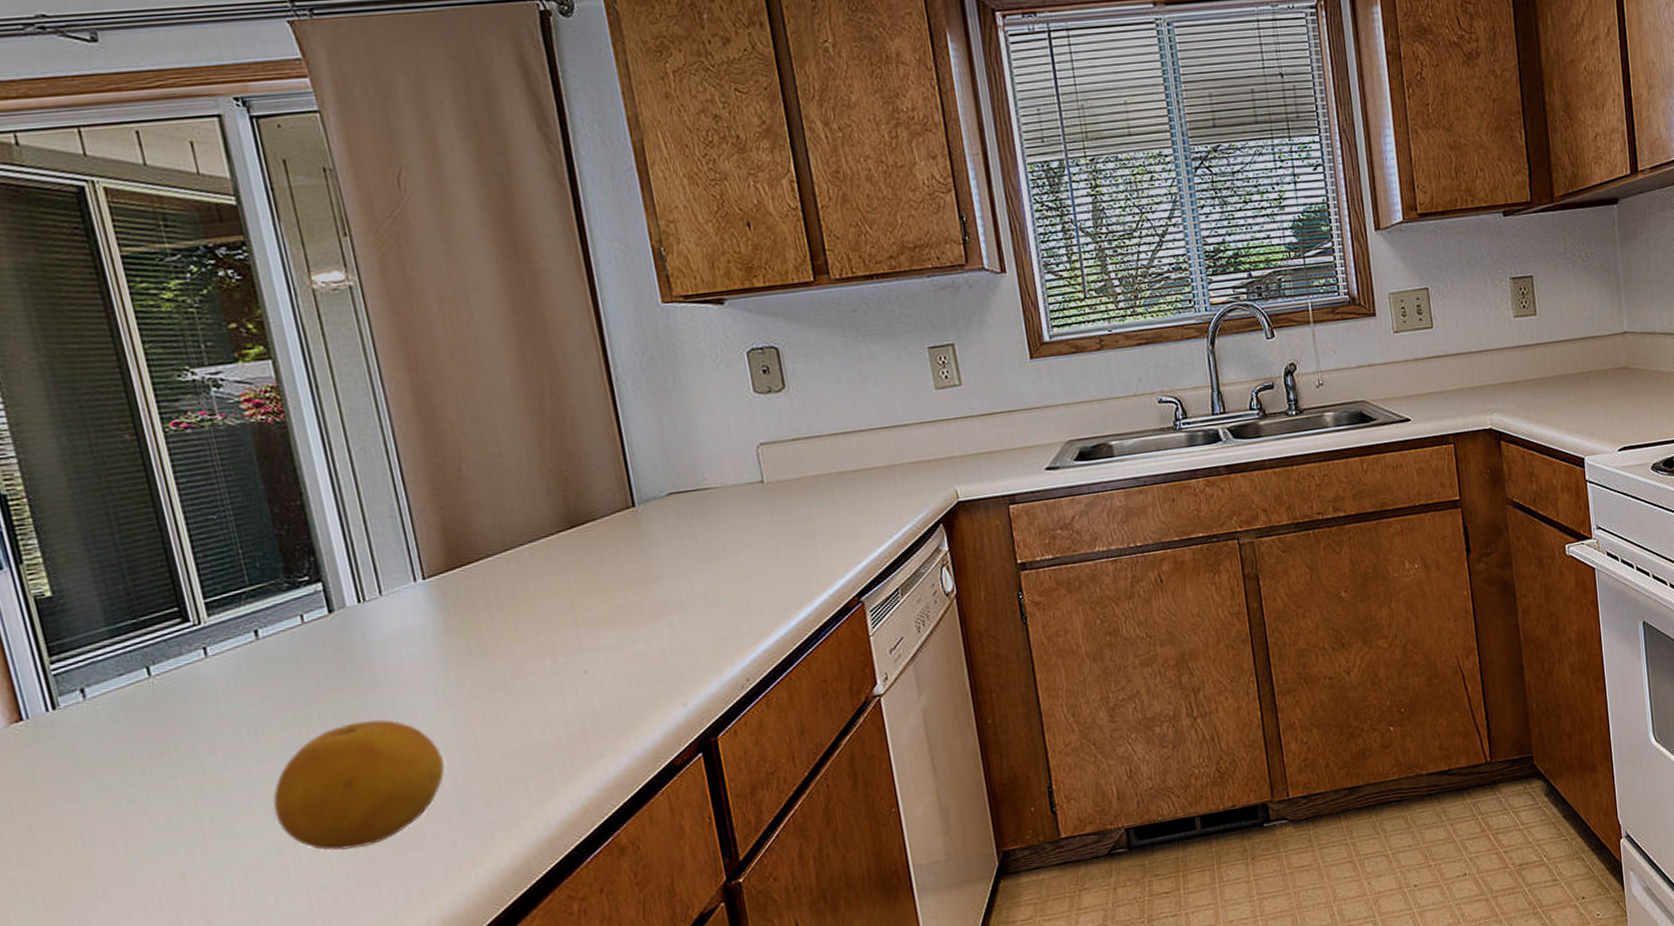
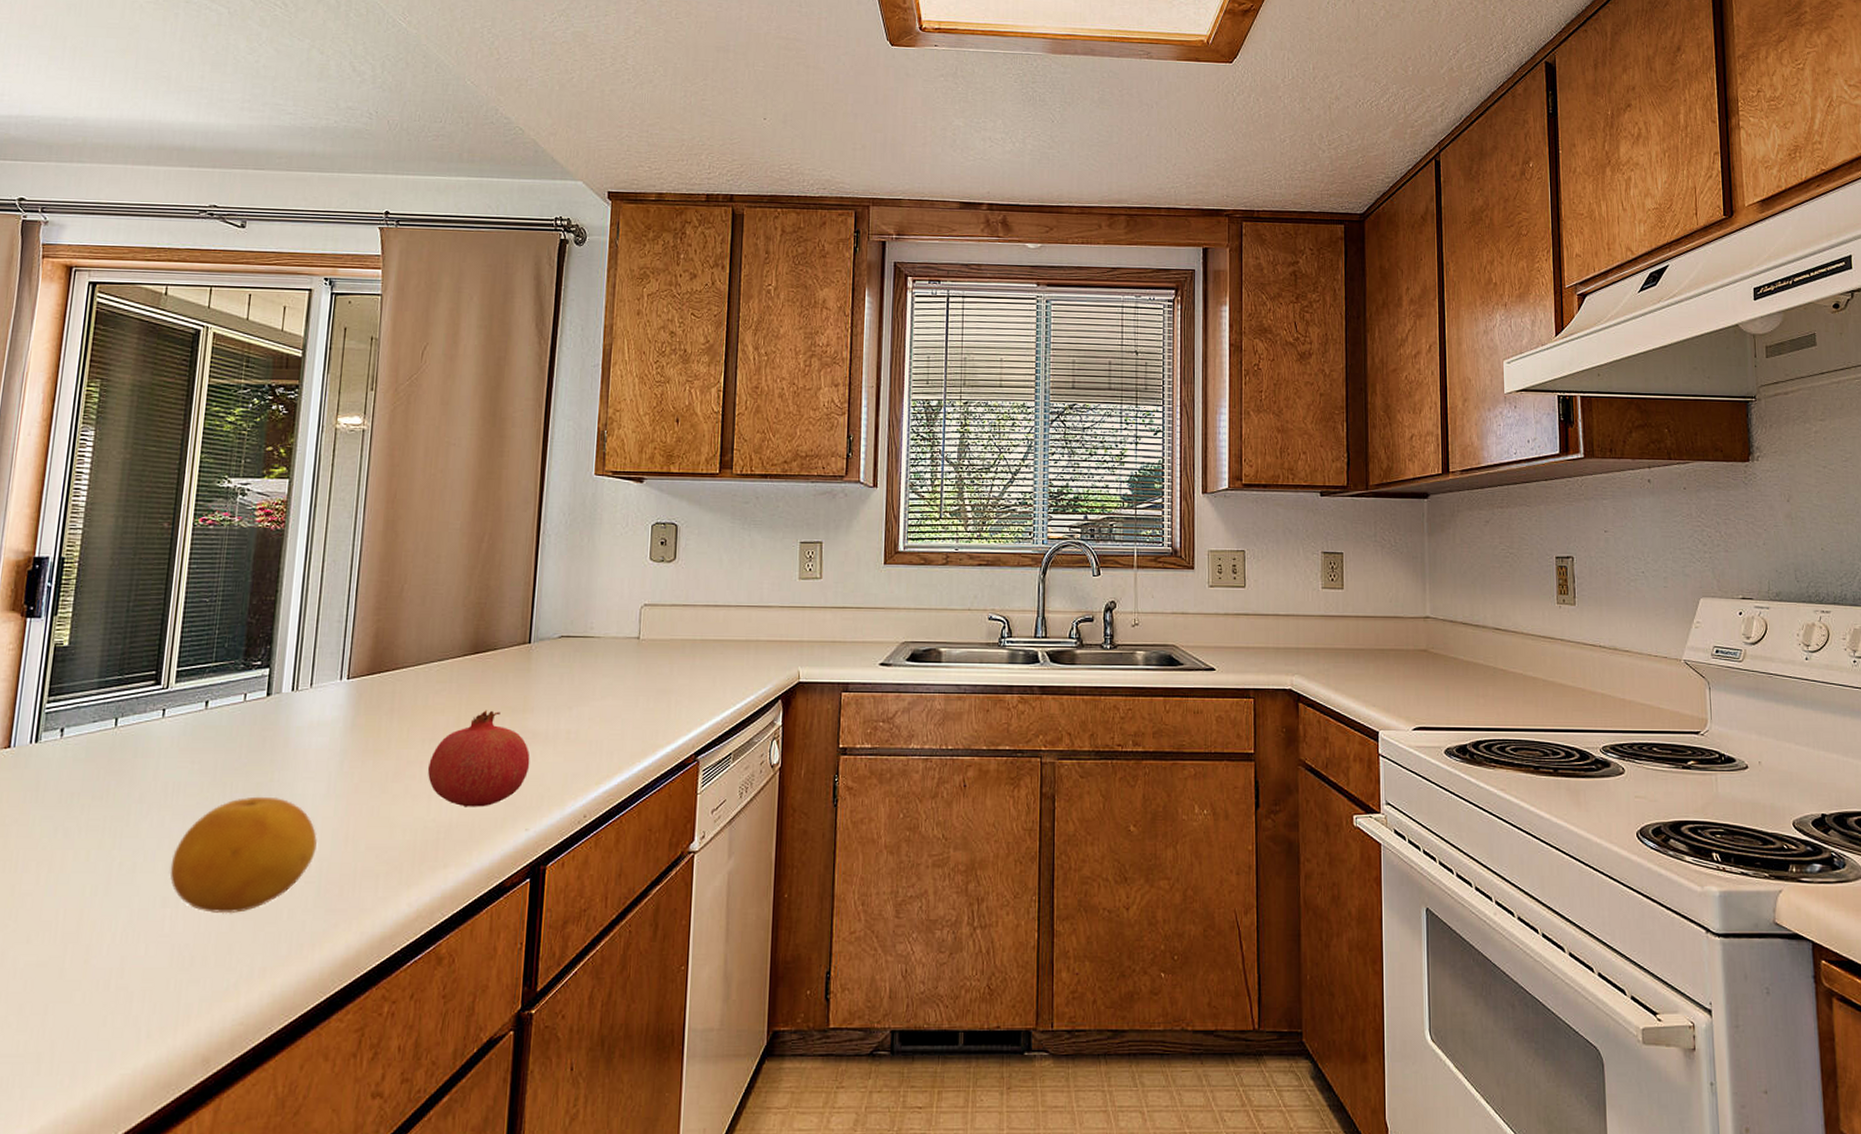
fruit: none [550,586,671,694] -> present [427,710,530,807]

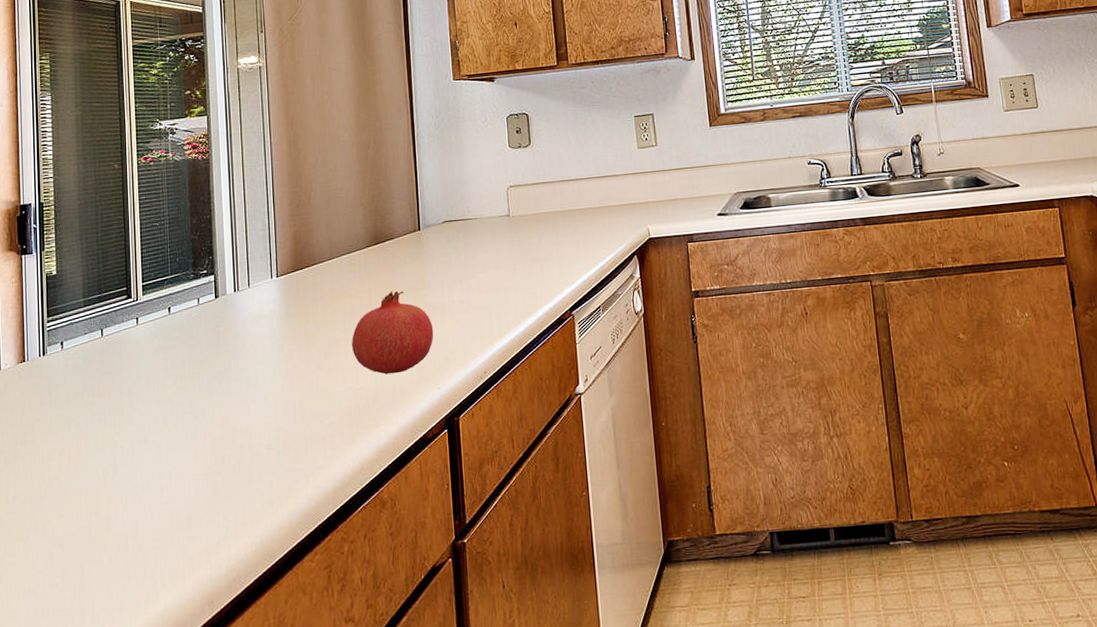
fruit: present [170,796,318,914] -> none [160,381,273,481]

